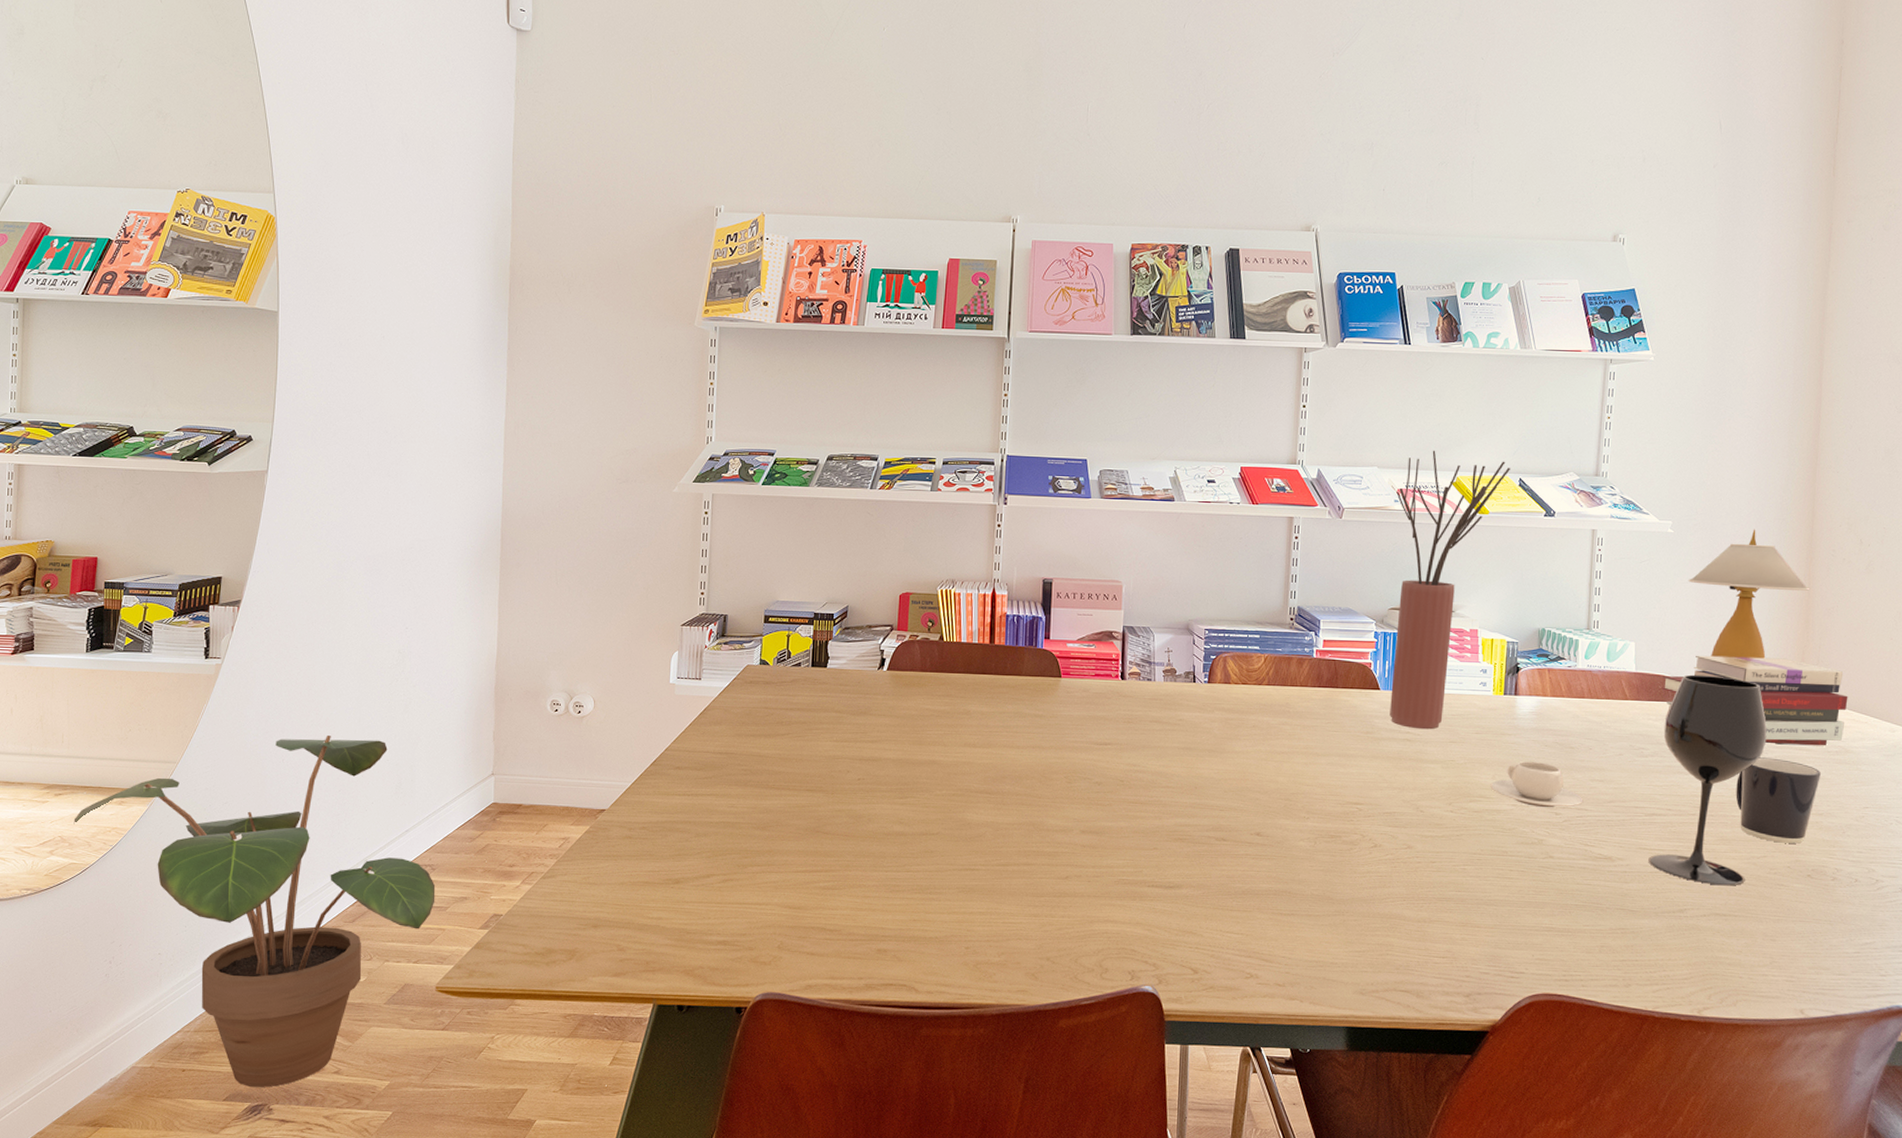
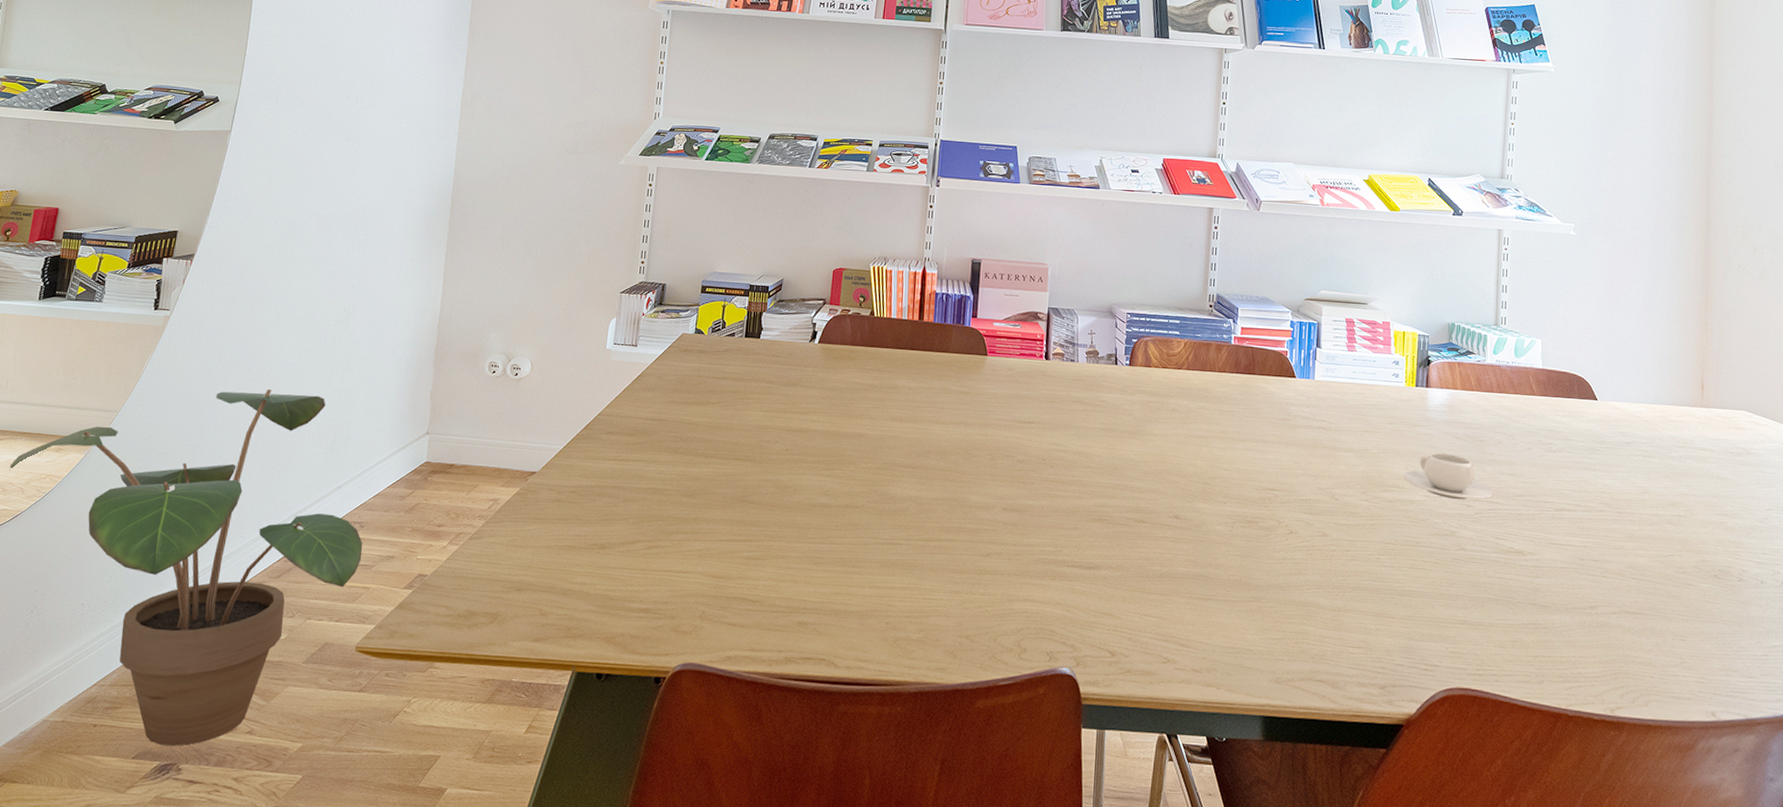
vase: present [1390,450,1510,730] -> none [1305,148,1420,419]
wineglass: present [1648,674,1768,886] -> none [1558,372,1671,584]
books: present [1661,655,1848,746] -> none [1567,354,1748,447]
table lamp: present [1688,529,1810,659] -> none [1591,234,1708,360]
mug: present [1735,757,1821,844] -> none [1642,456,1724,543]

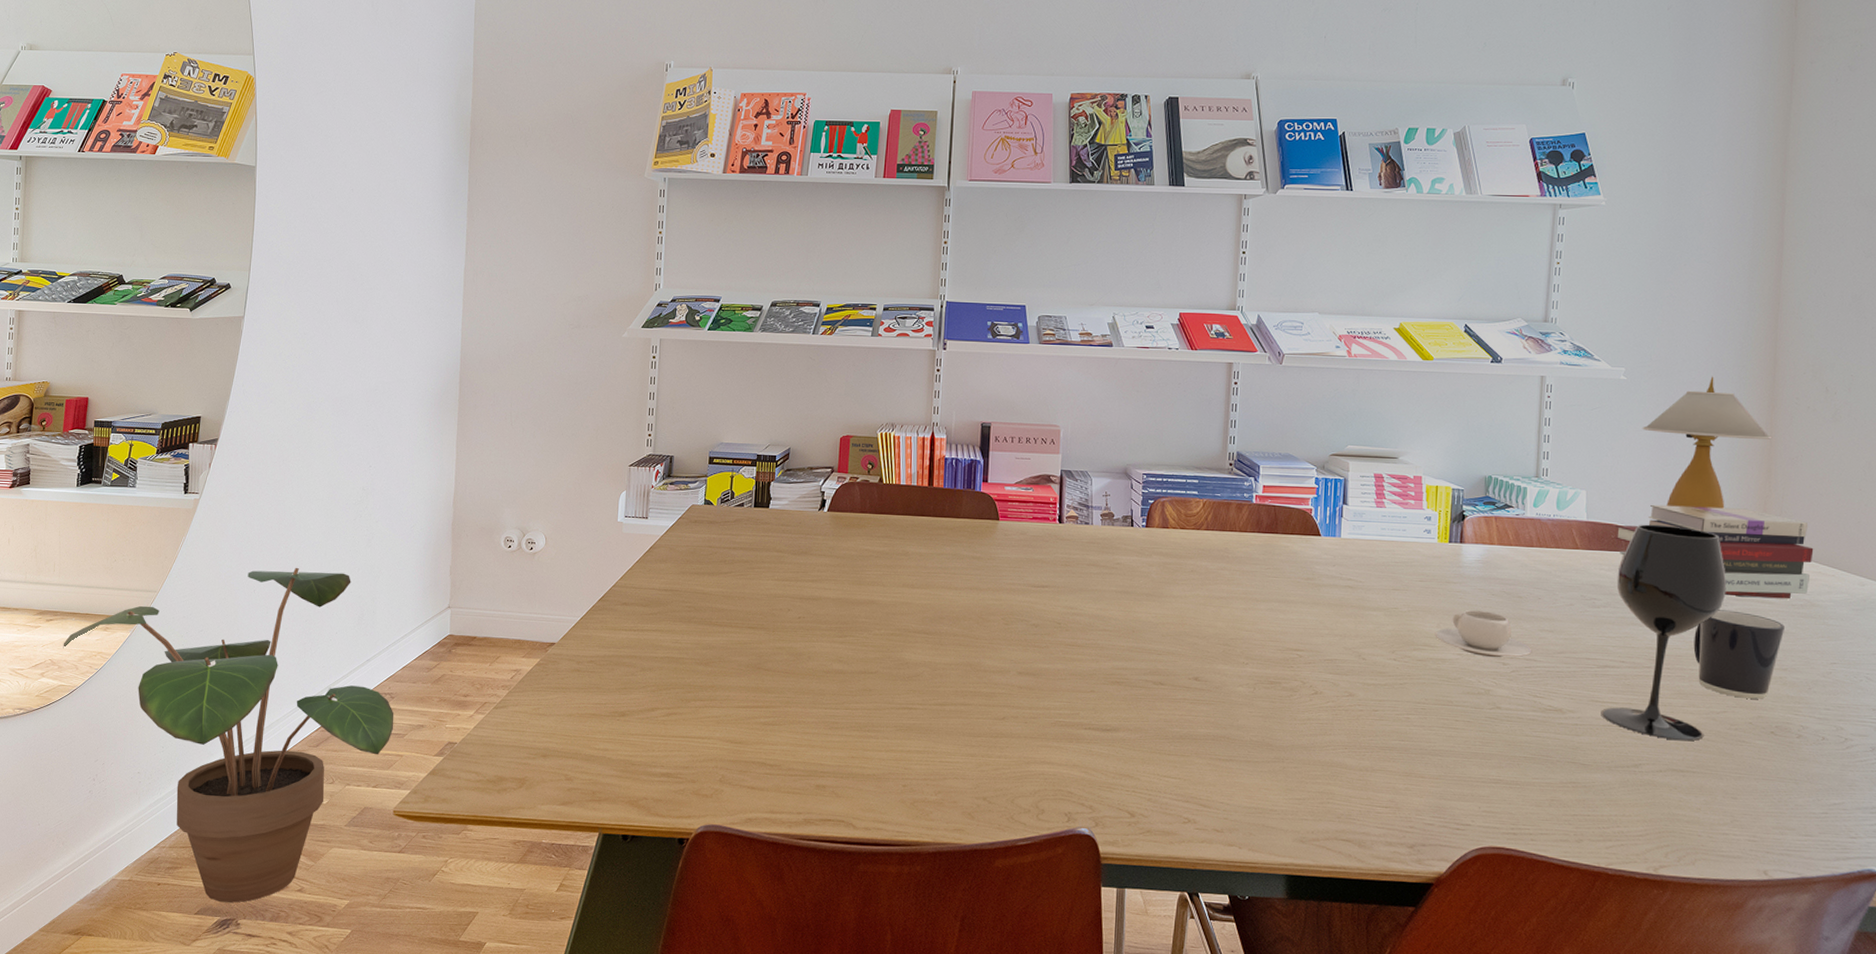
wineglass: none [1558,372,1671,584] -> present [1601,524,1727,741]
books: none [1567,354,1748,447] -> present [1614,504,1814,599]
table lamp: none [1591,234,1708,360] -> present [1642,376,1773,509]
mug: none [1642,456,1724,543] -> present [1693,610,1785,699]

